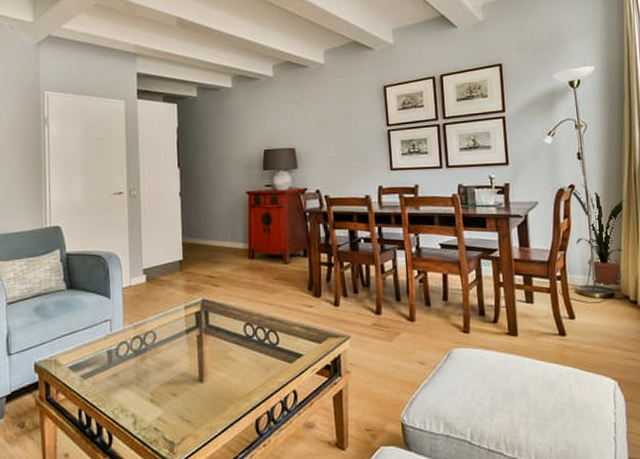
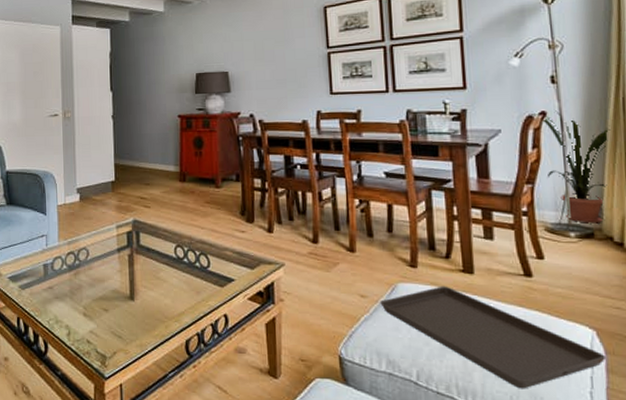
tray: none [437,348,626,440] -> present [380,286,607,389]

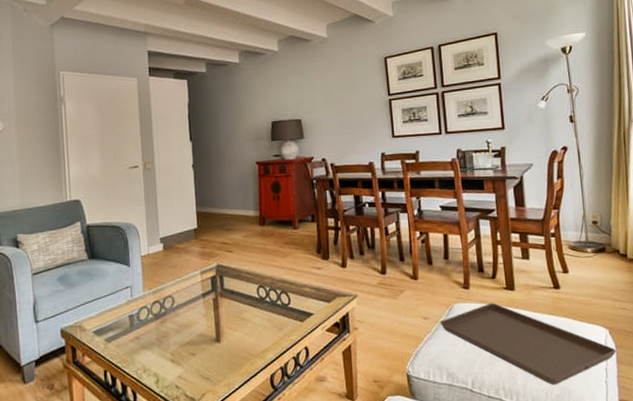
house plant: present [528,110,611,223] -> none [553,145,615,240]

